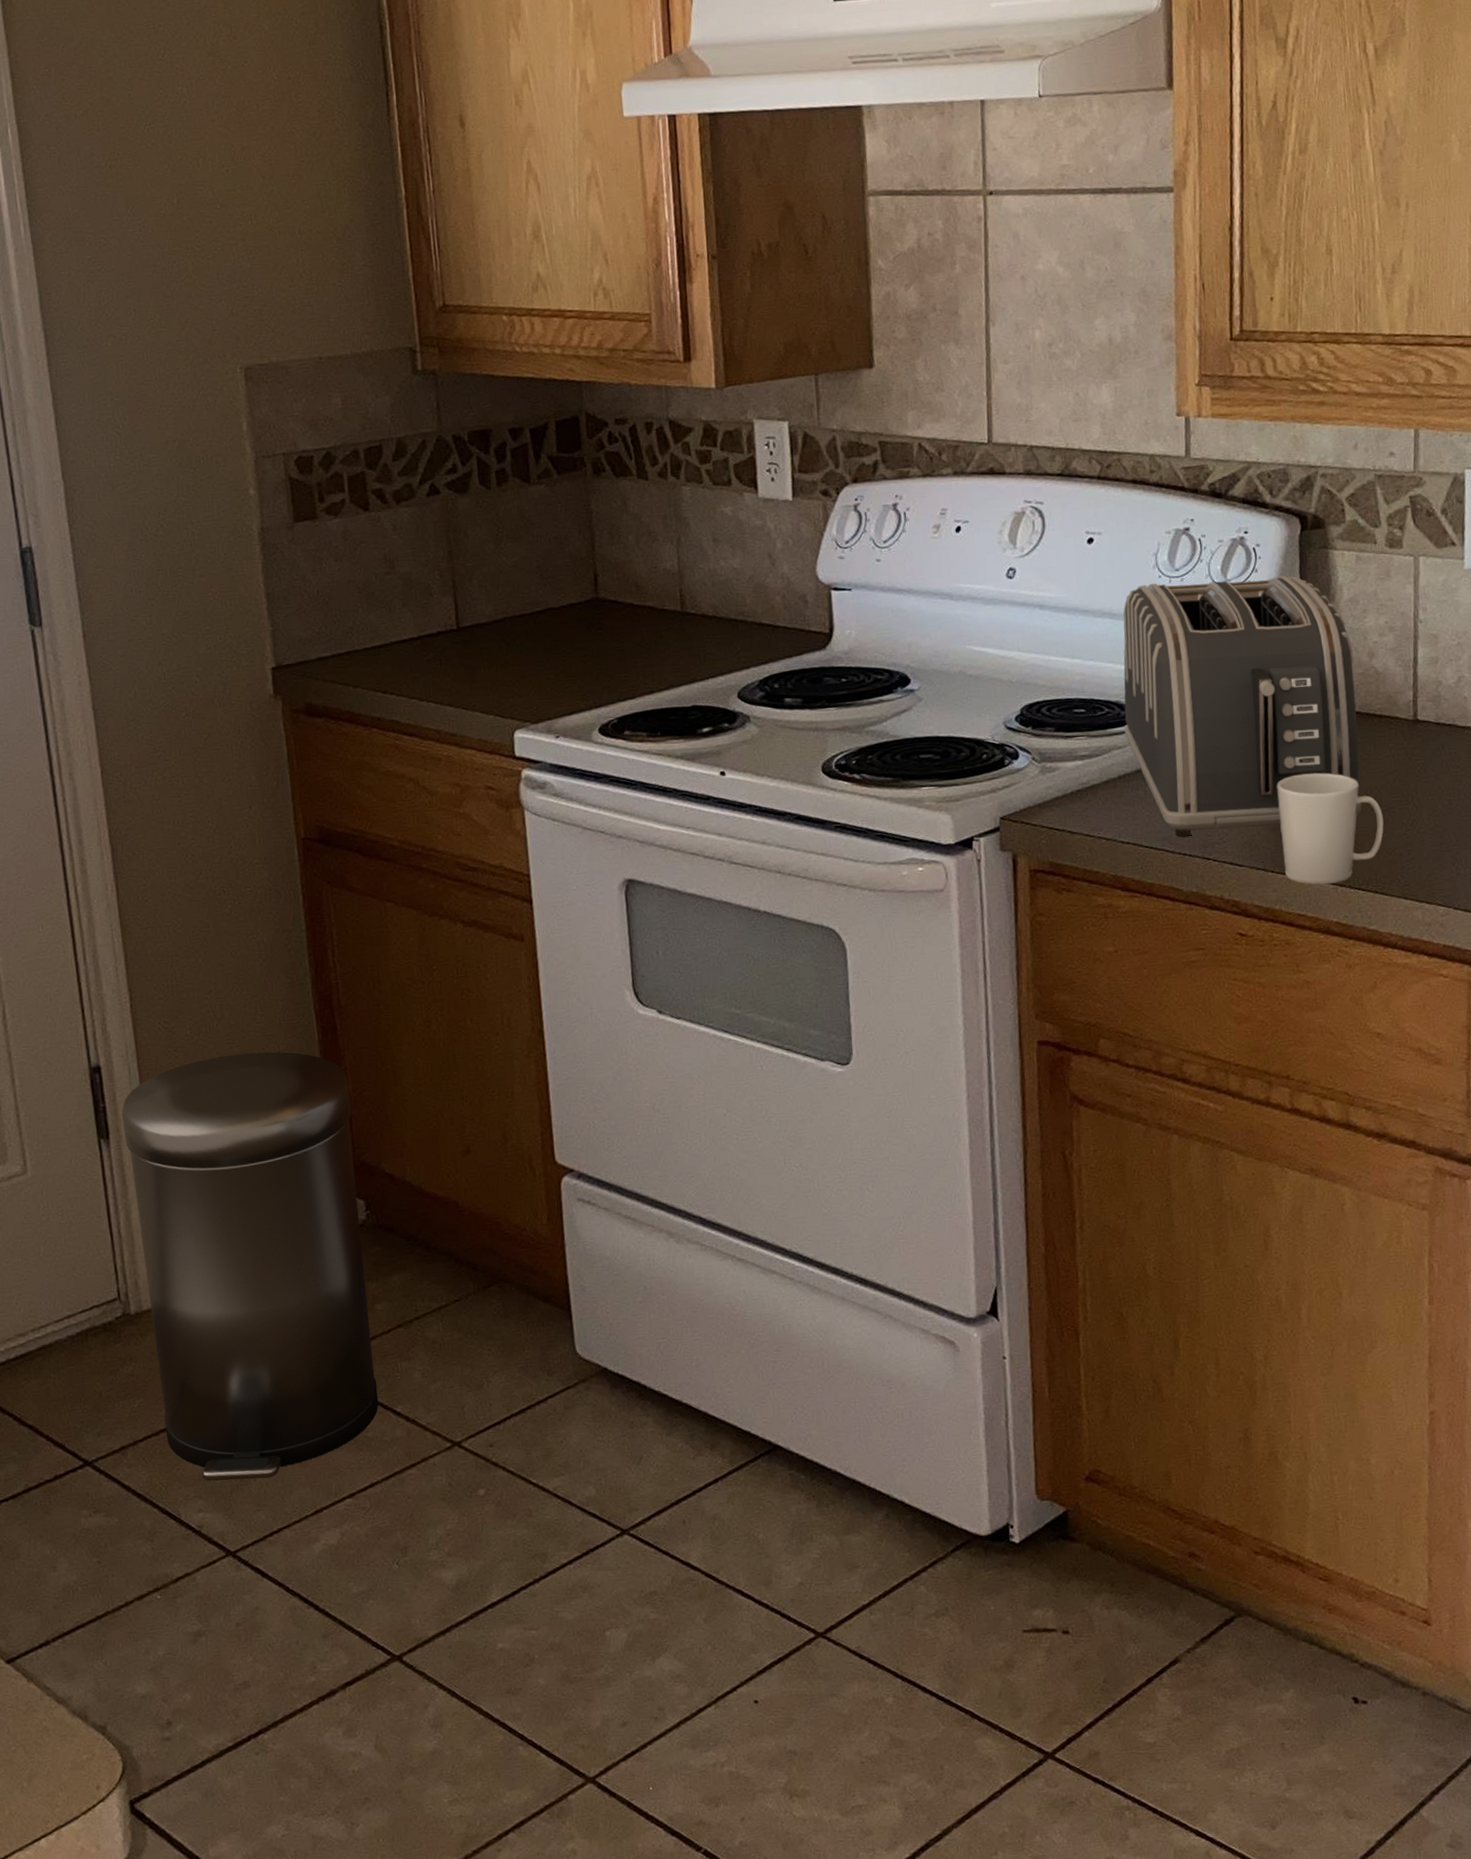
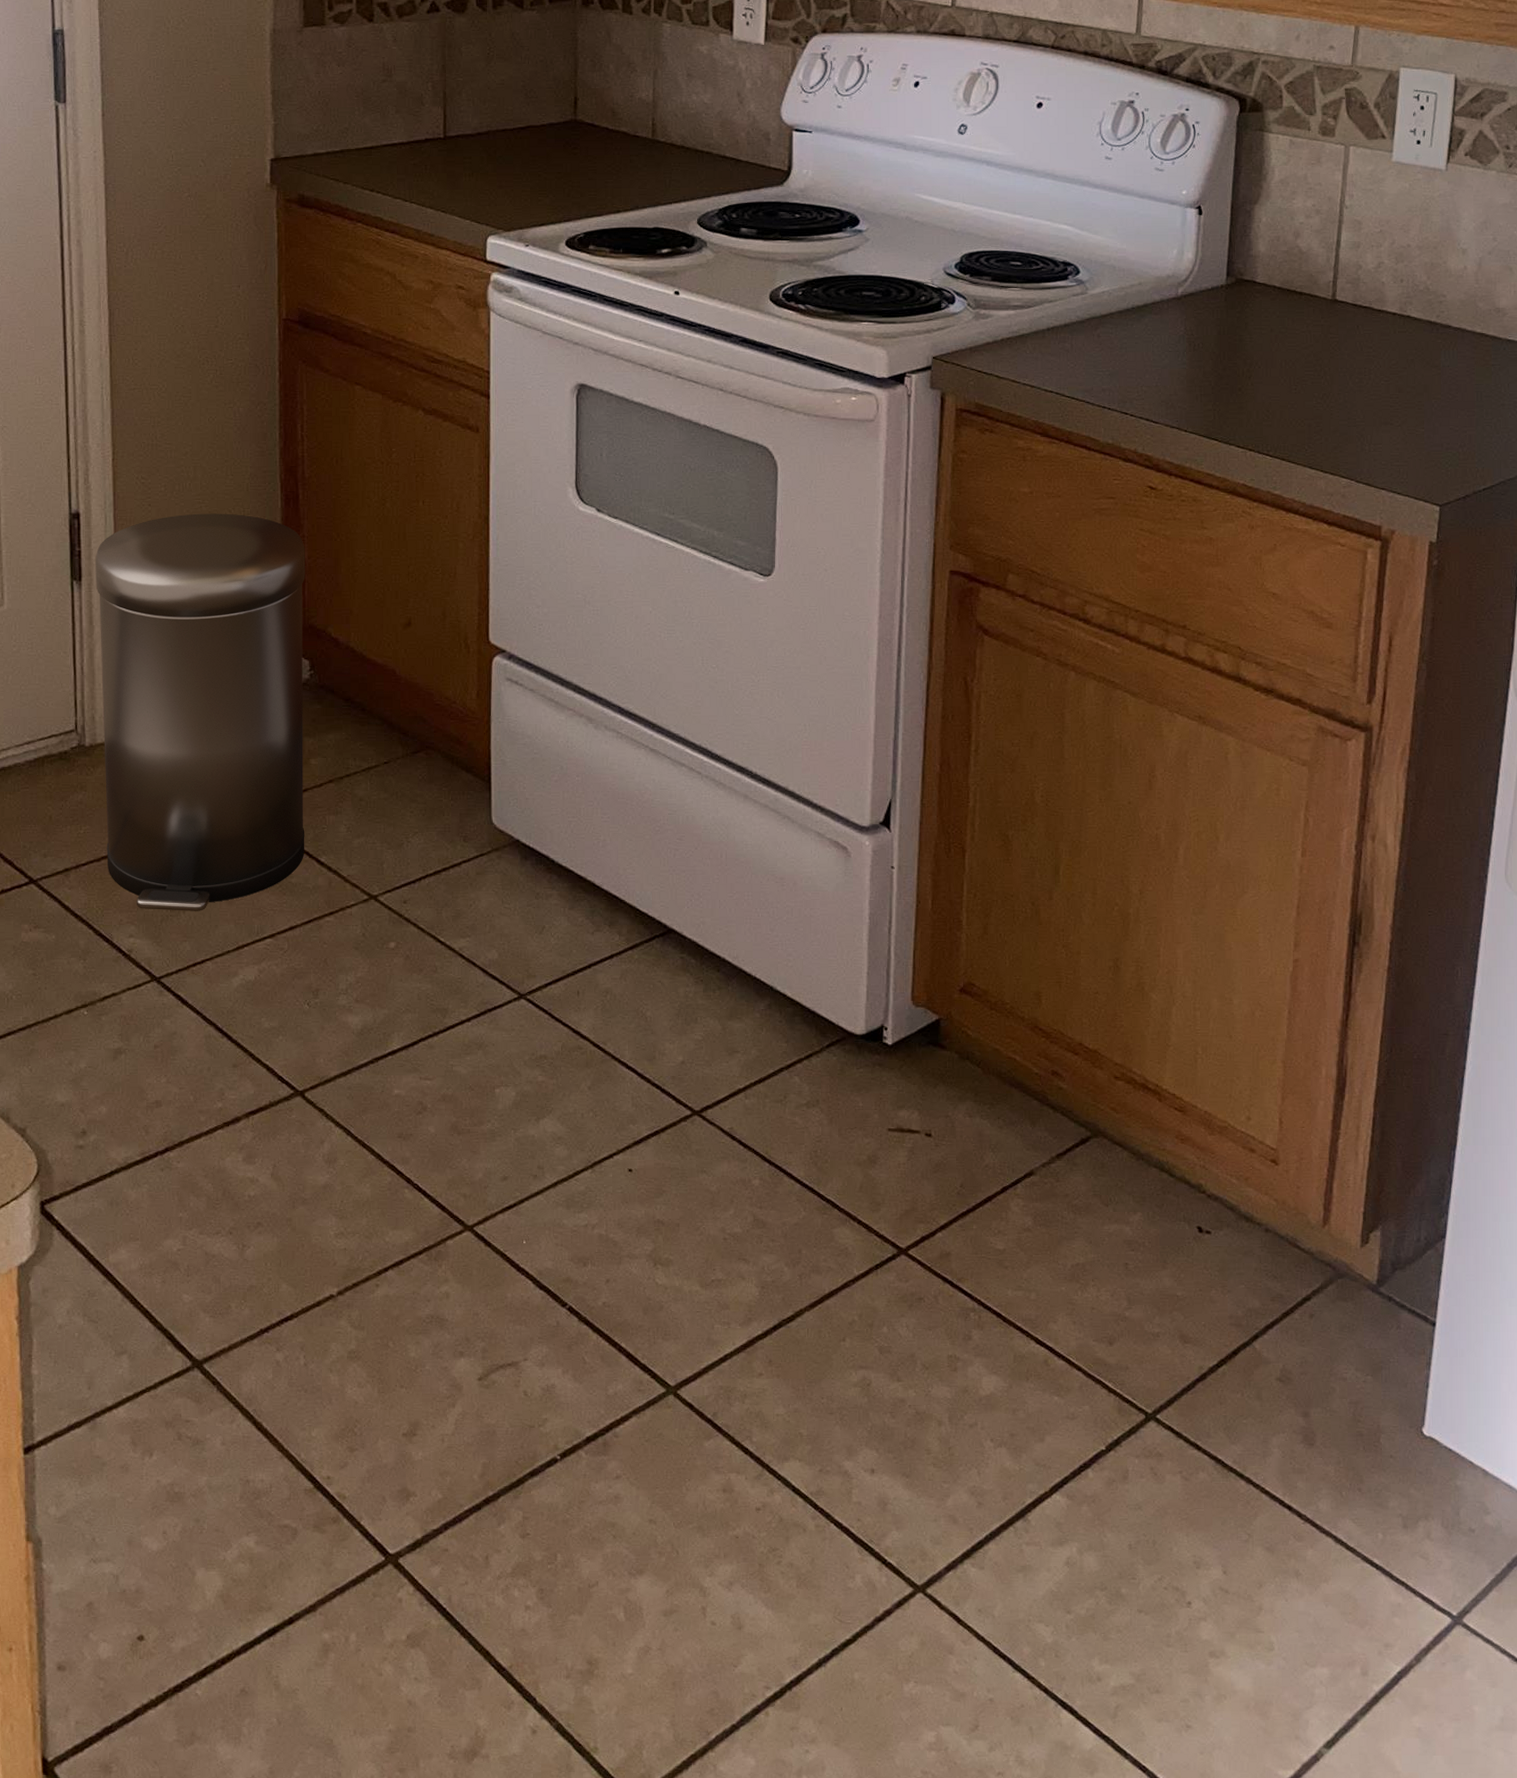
toaster: present [1123,575,1361,838] -> none [1057,150,1279,391]
mug: present [1277,773,1384,885] -> none [1197,341,1295,448]

